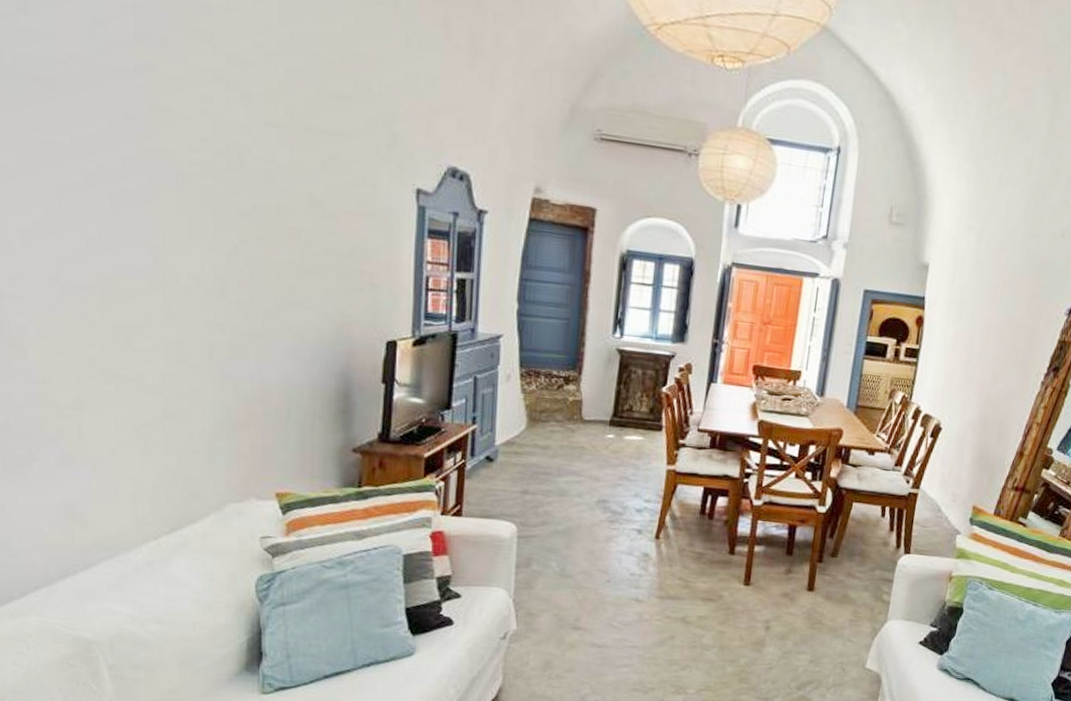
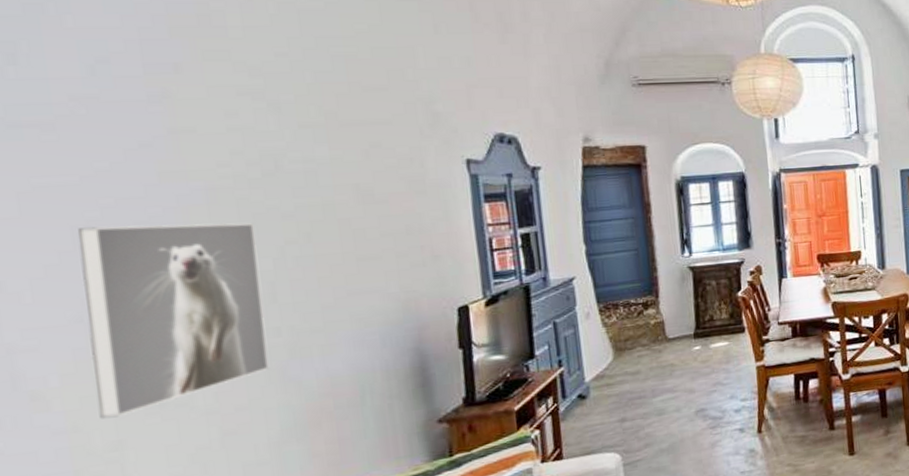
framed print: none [63,189,213,378] -> present [78,222,269,419]

